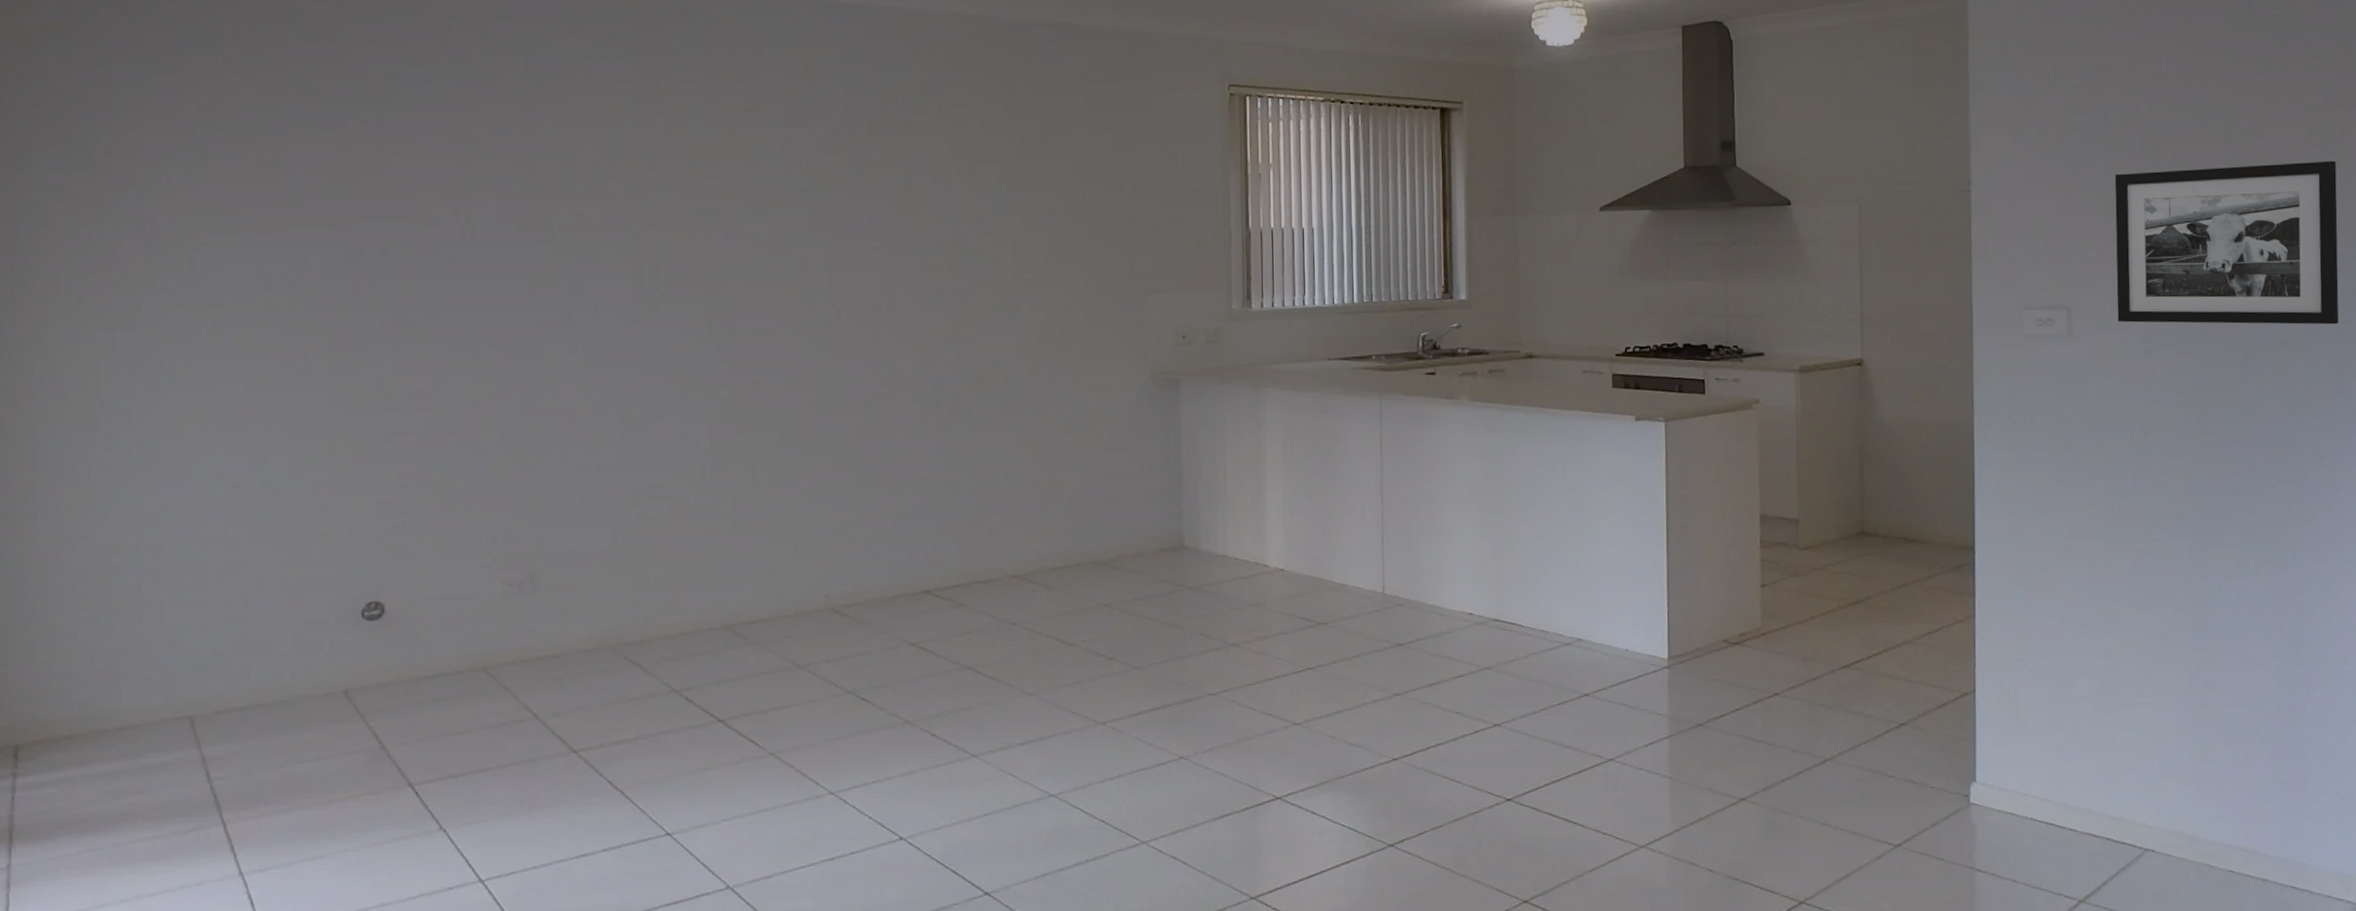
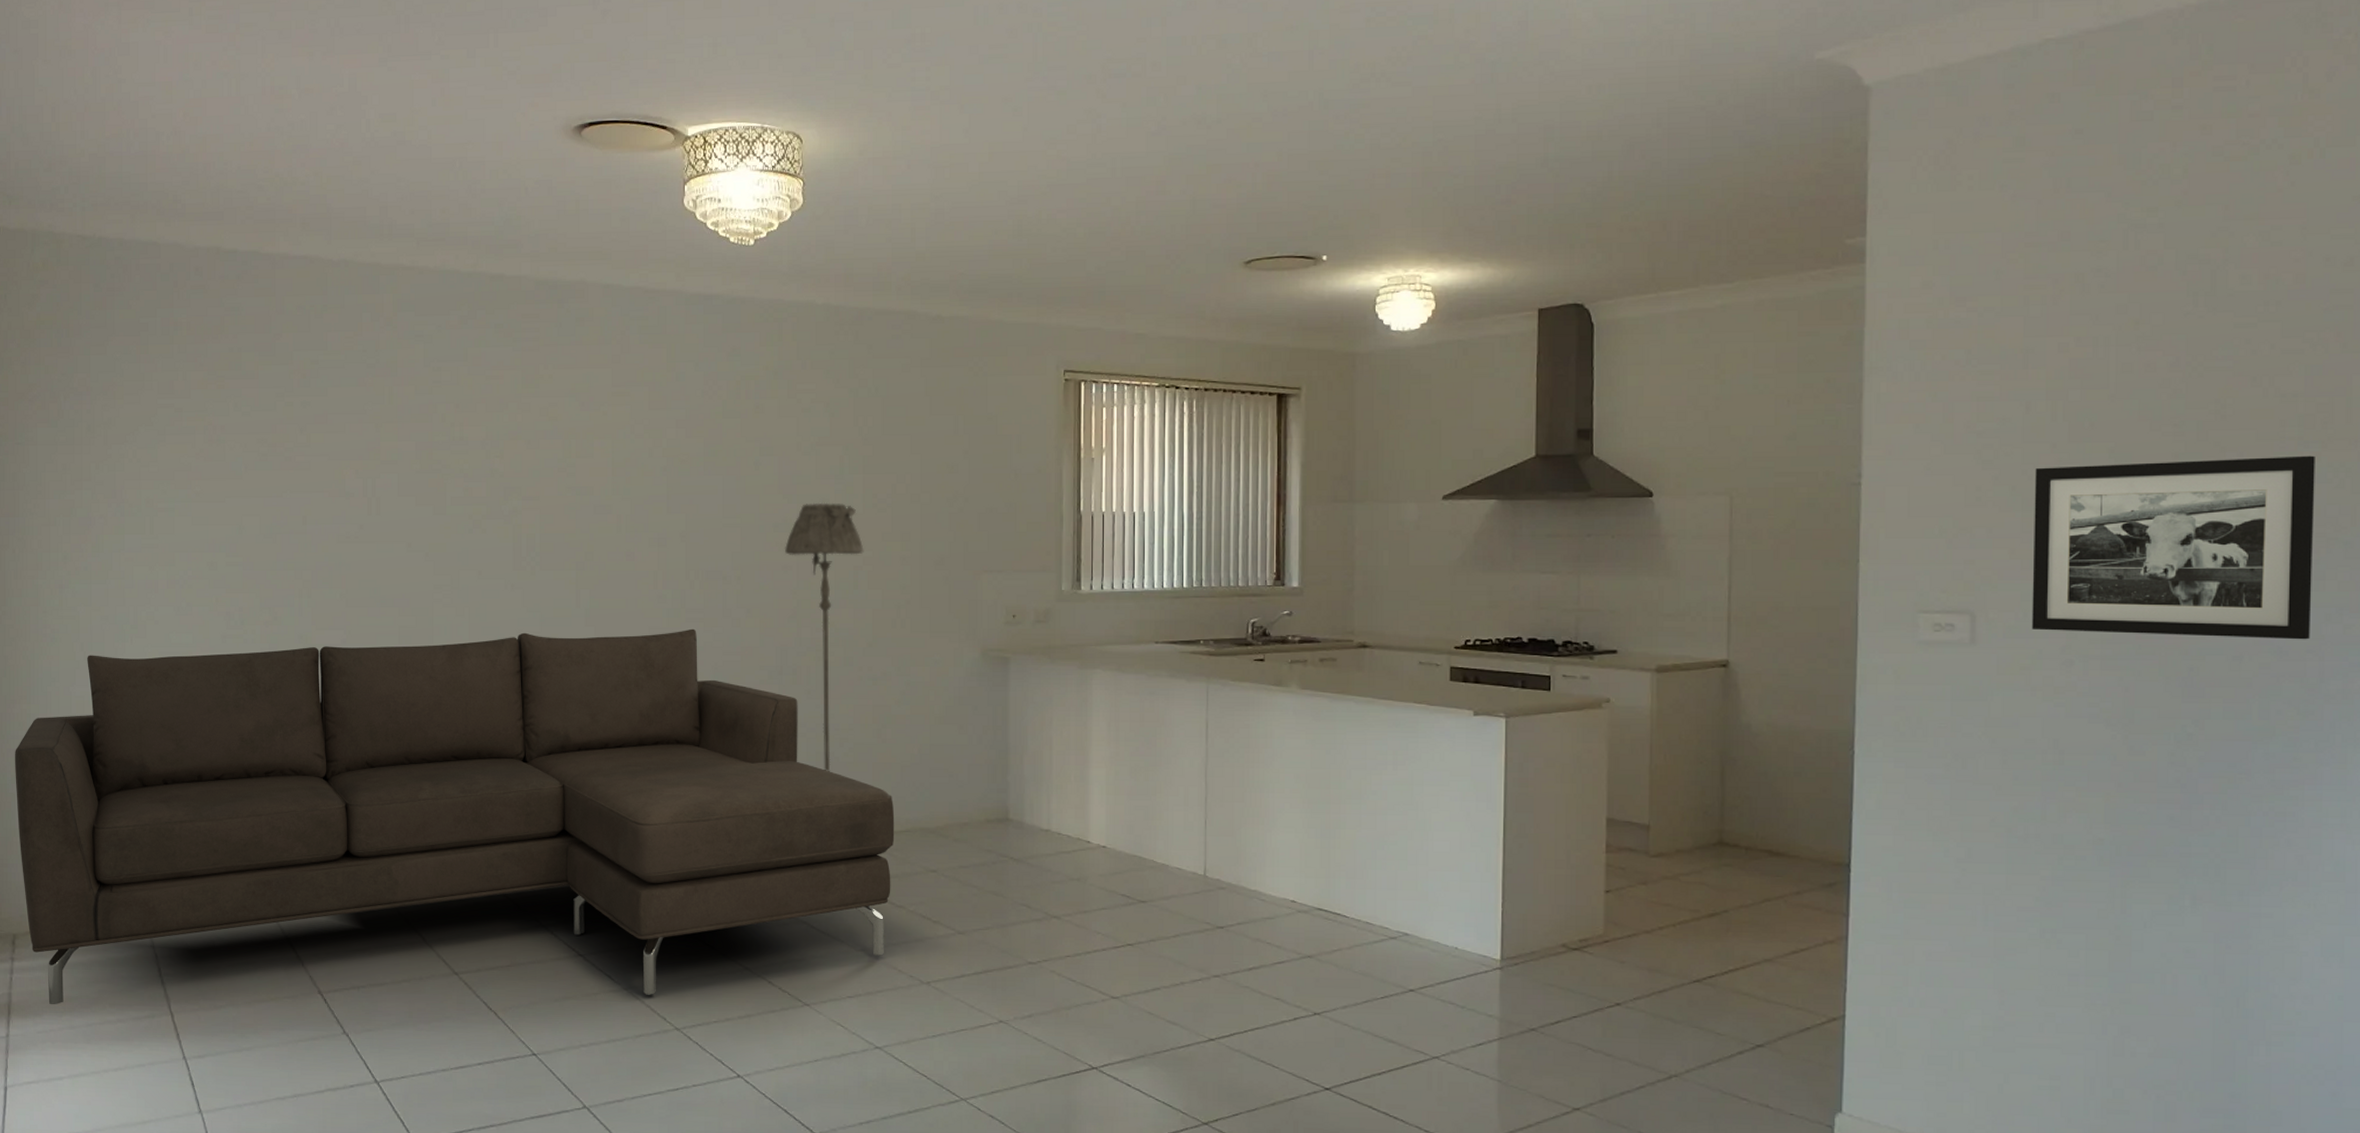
sofa: none [15,360,1065,826] -> present [15,628,895,1005]
floor lamp: none [939,223,1025,507] -> present [784,502,864,772]

